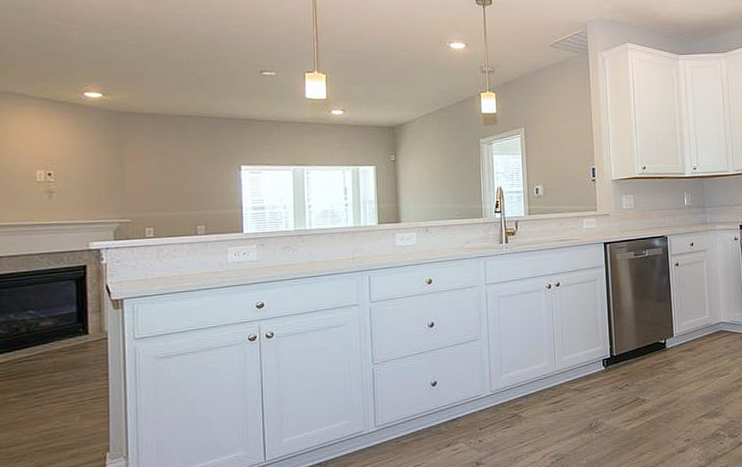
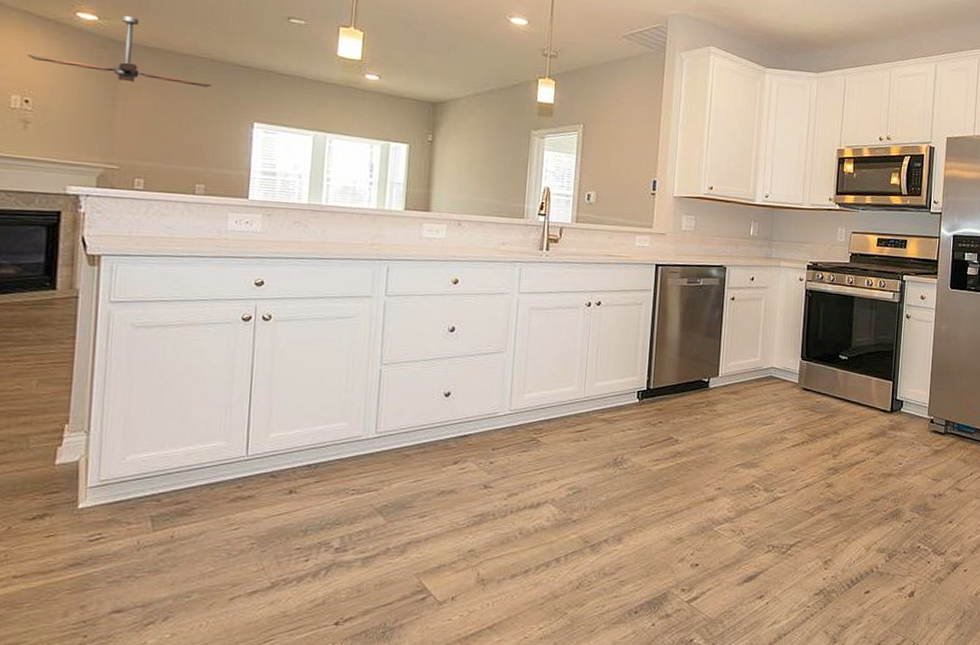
ceiling fan: none [46,89,203,146] -> present [27,15,212,88]

